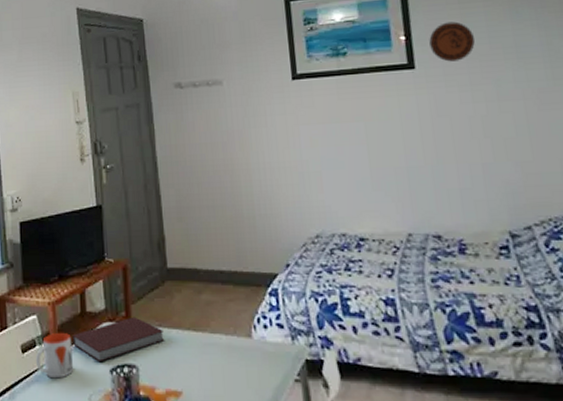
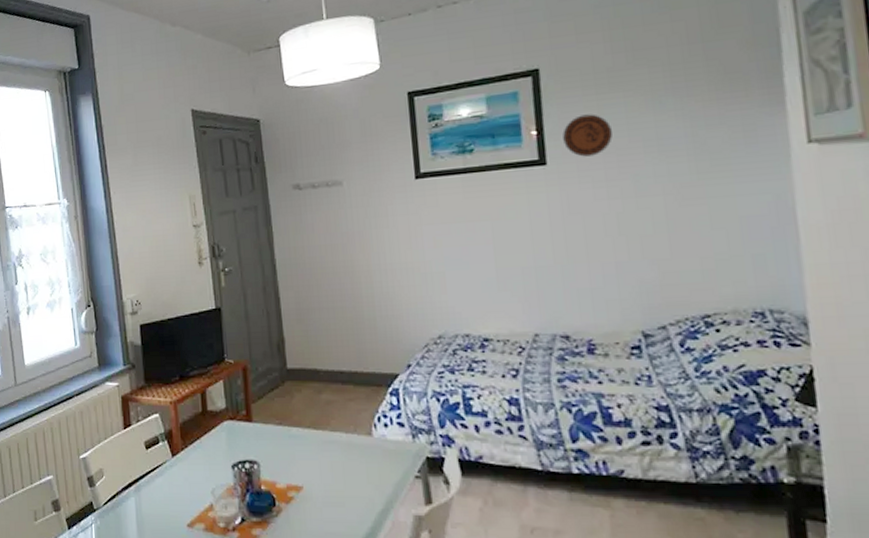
mug: present [36,333,74,379] -> none [159,431,197,473]
notebook: present [73,316,165,363] -> none [195,415,286,459]

